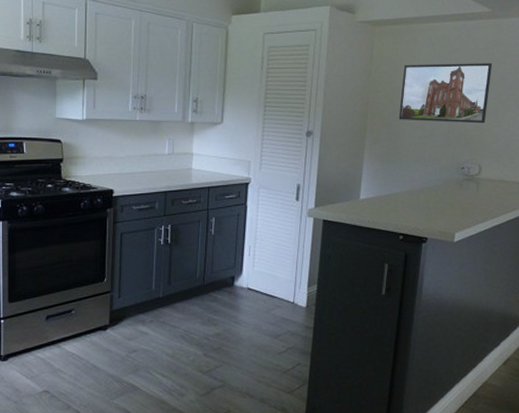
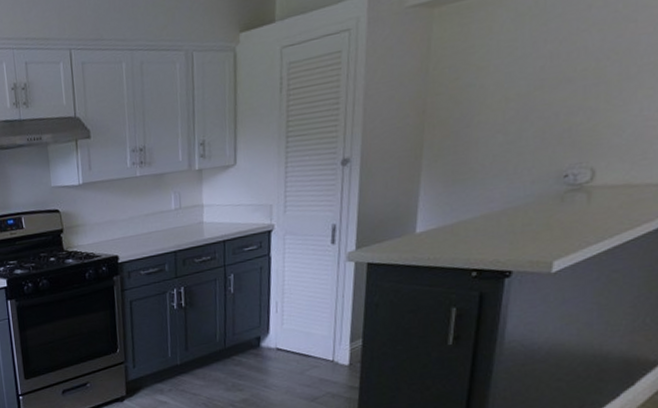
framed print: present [398,63,492,124] -> none [469,25,615,126]

